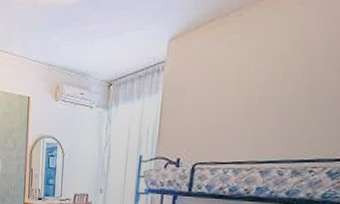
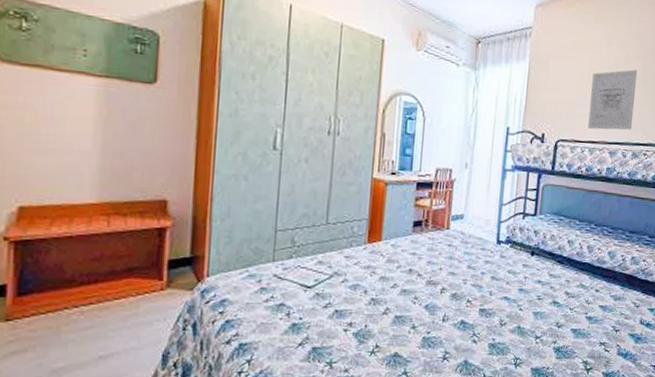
wall art: none [232,82,301,150] -> present [588,69,638,130]

